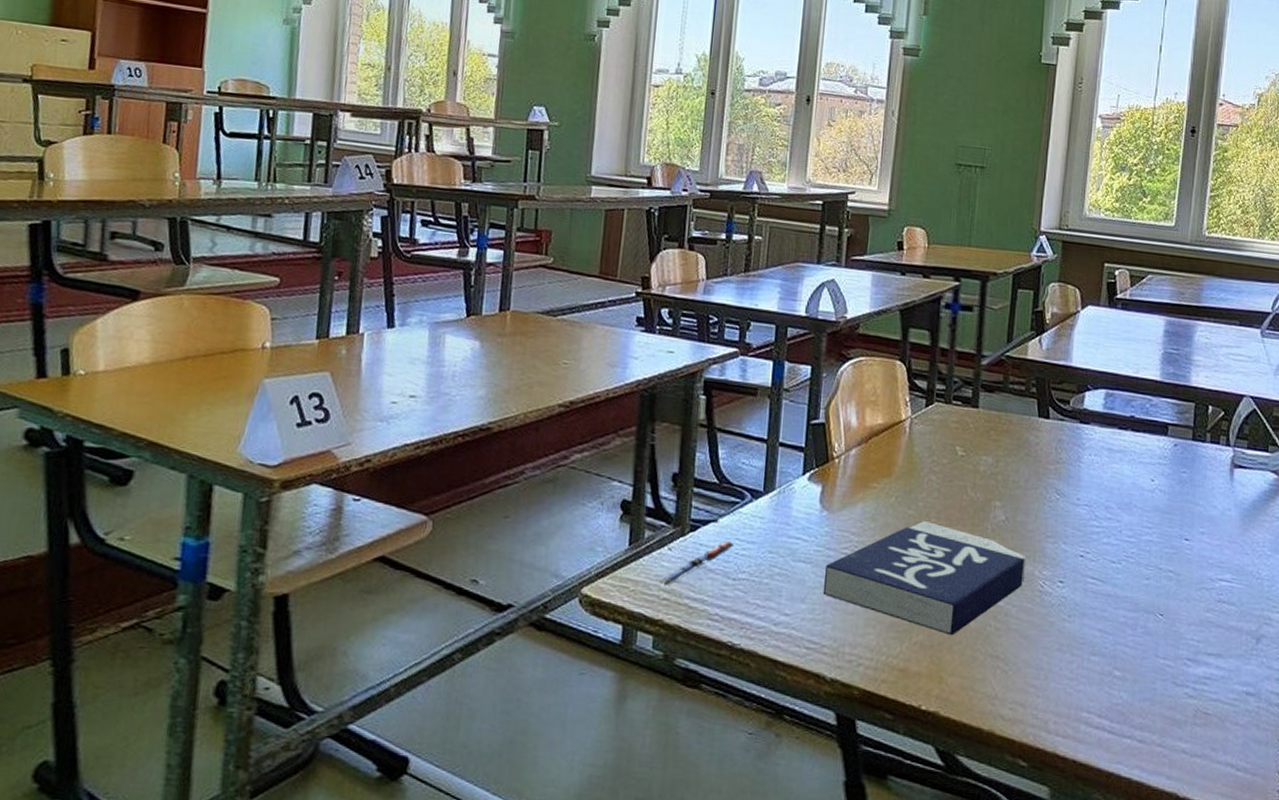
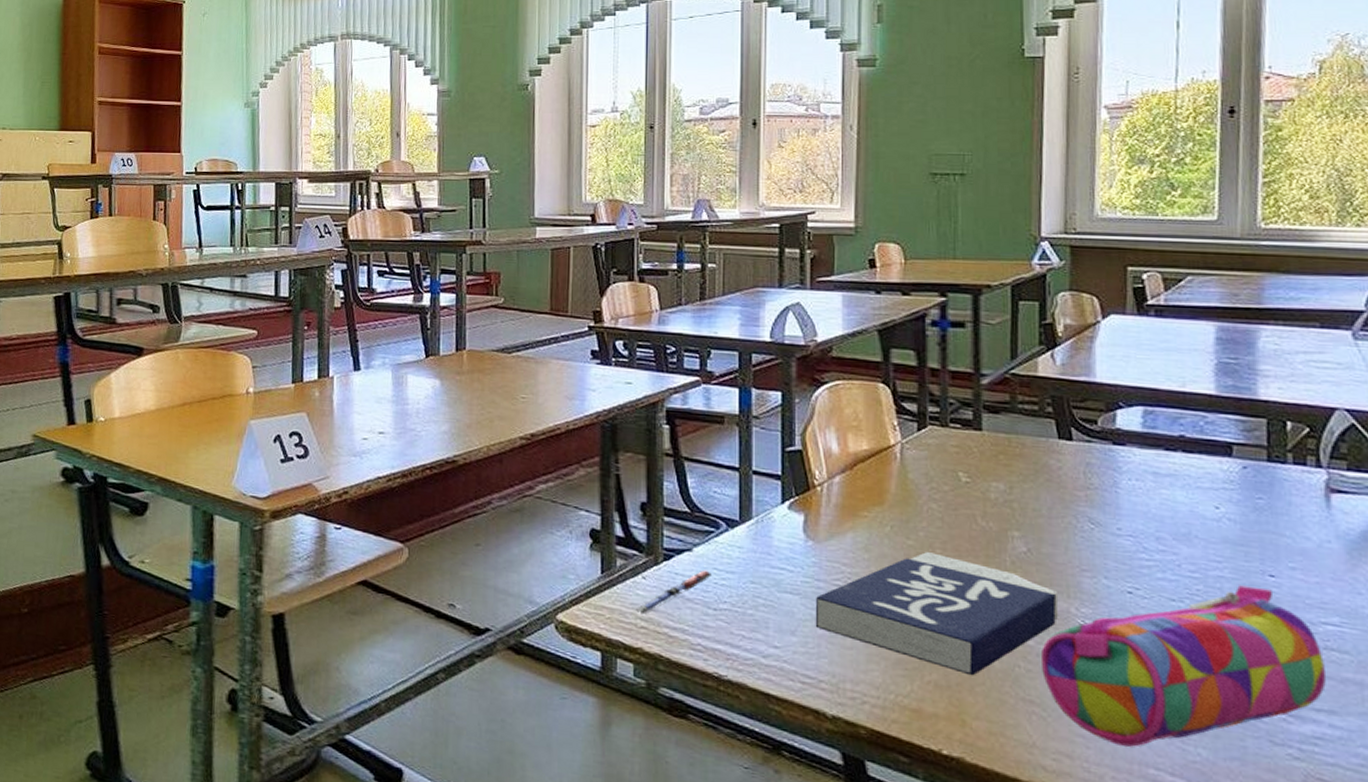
pencil case: none [1008,548,1218,694] -> present [1042,585,1327,747]

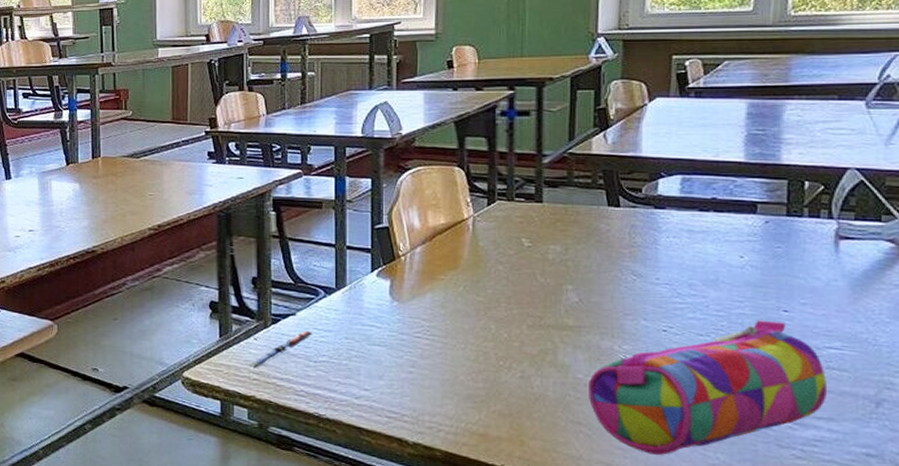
book: present [815,552,1059,676] -> none [399,306,604,405]

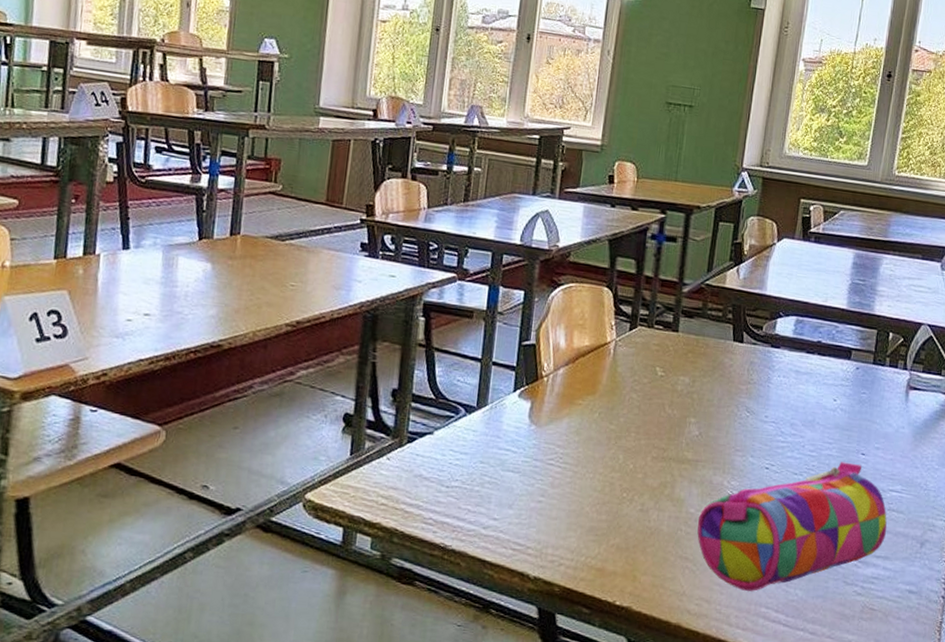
pen: present [247,330,313,369] -> none [376,451,449,493]

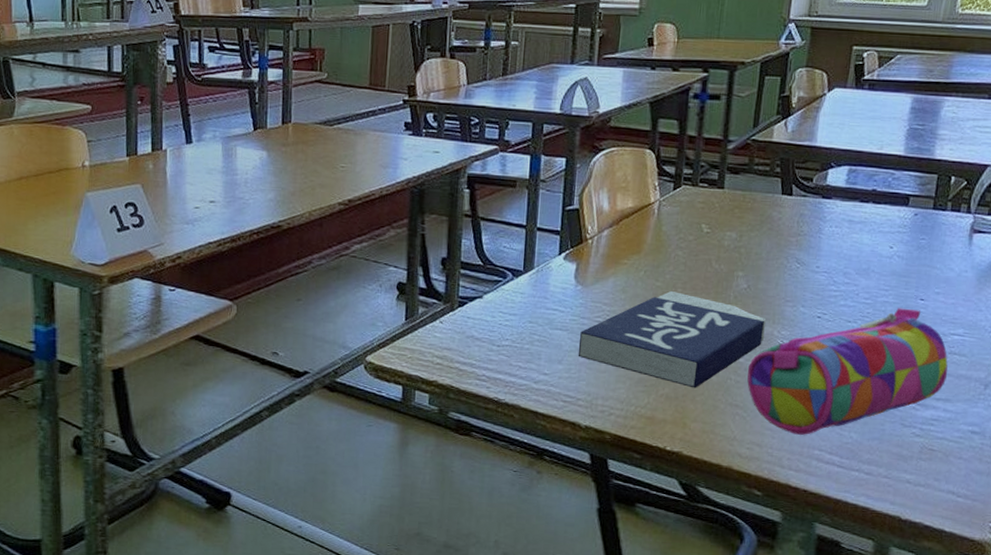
book: none [529,435,717,539] -> present [578,291,767,389]

